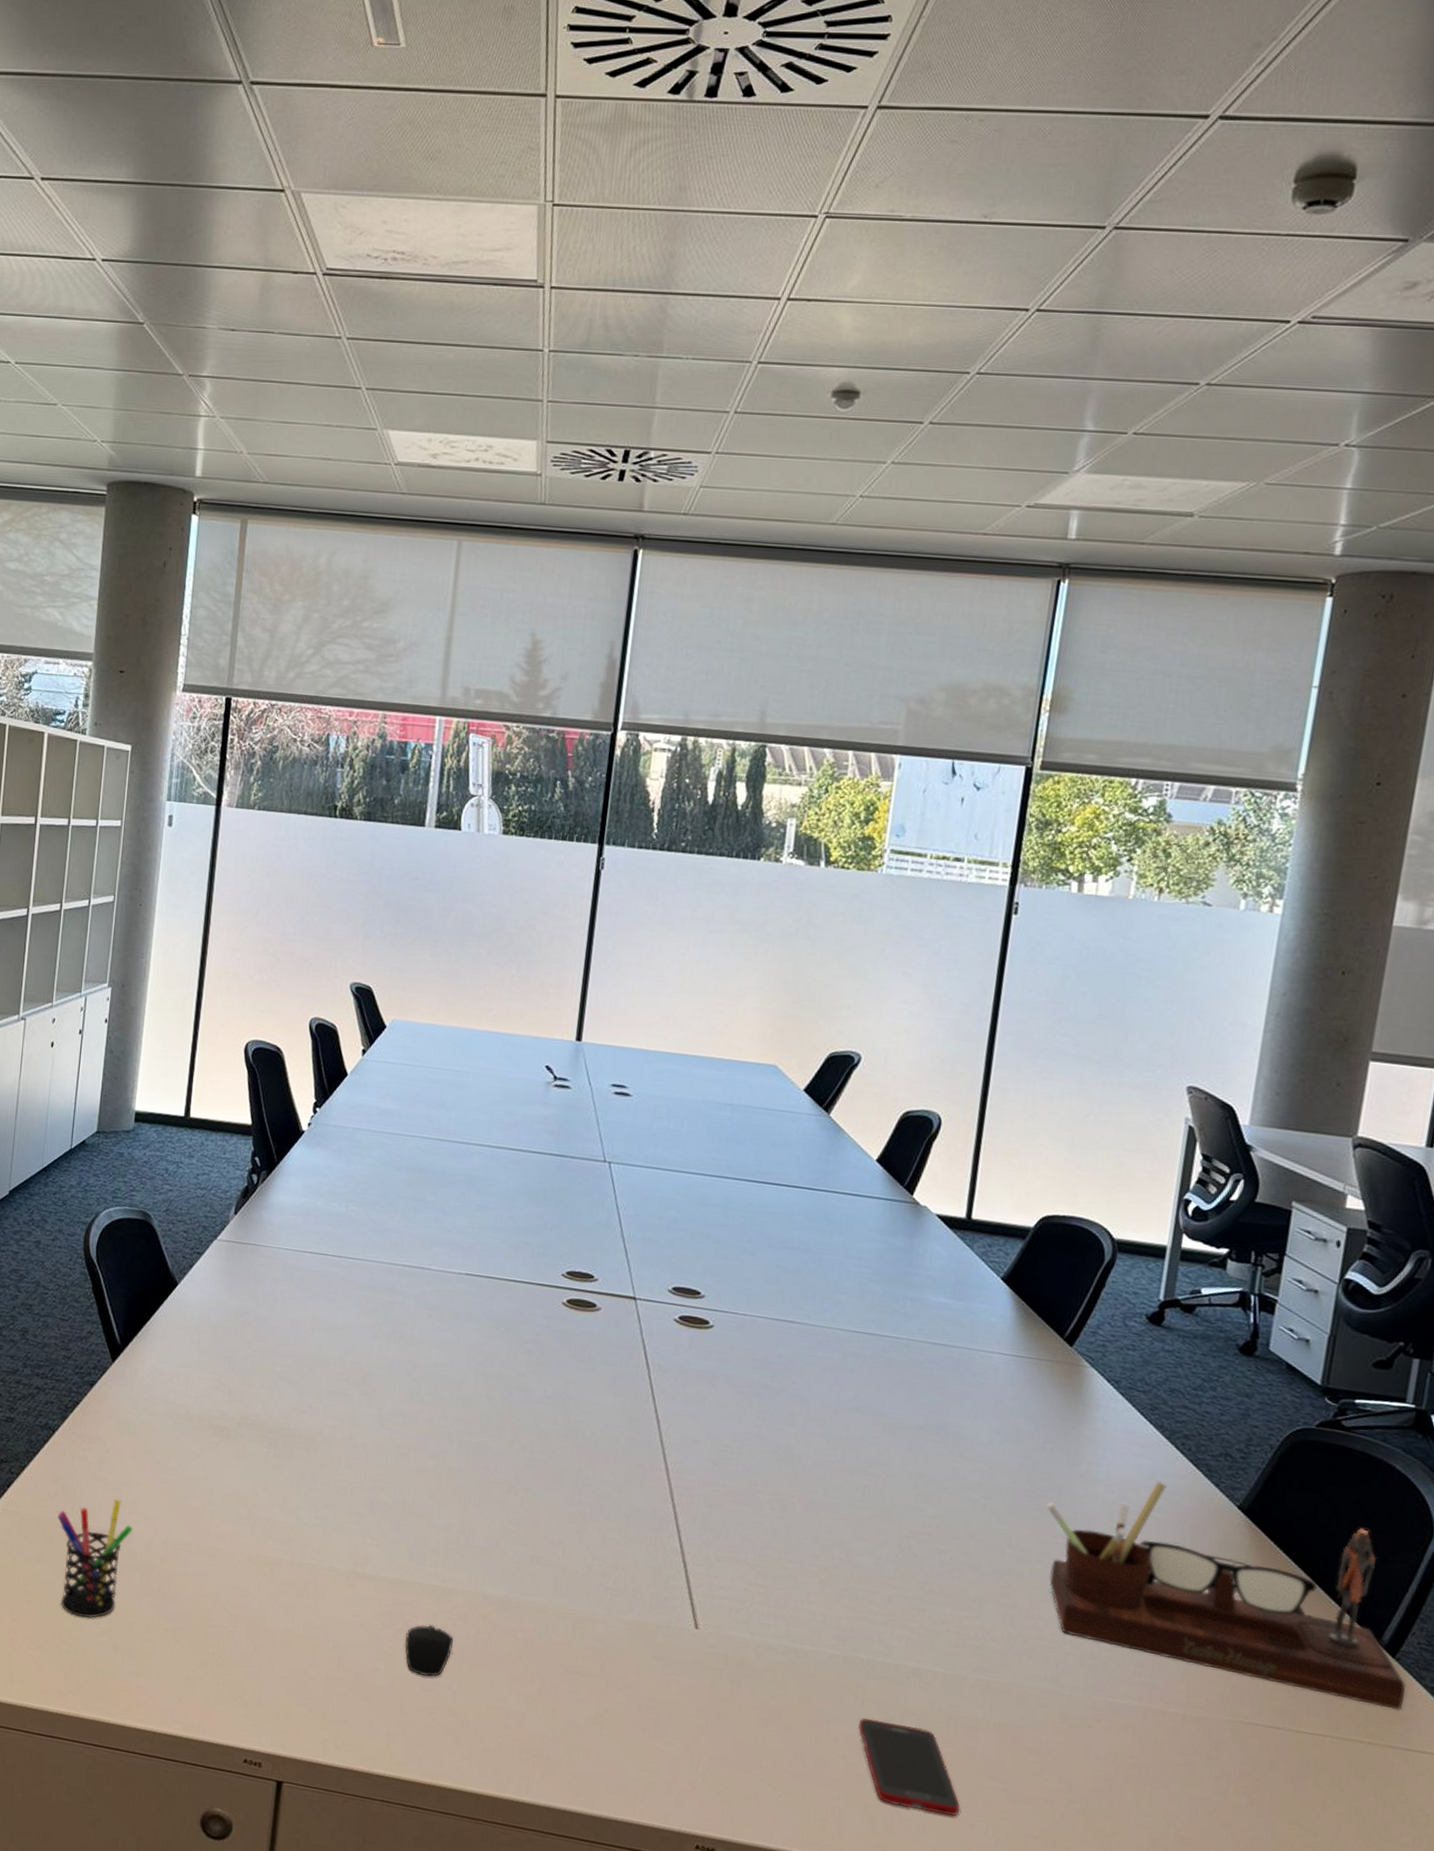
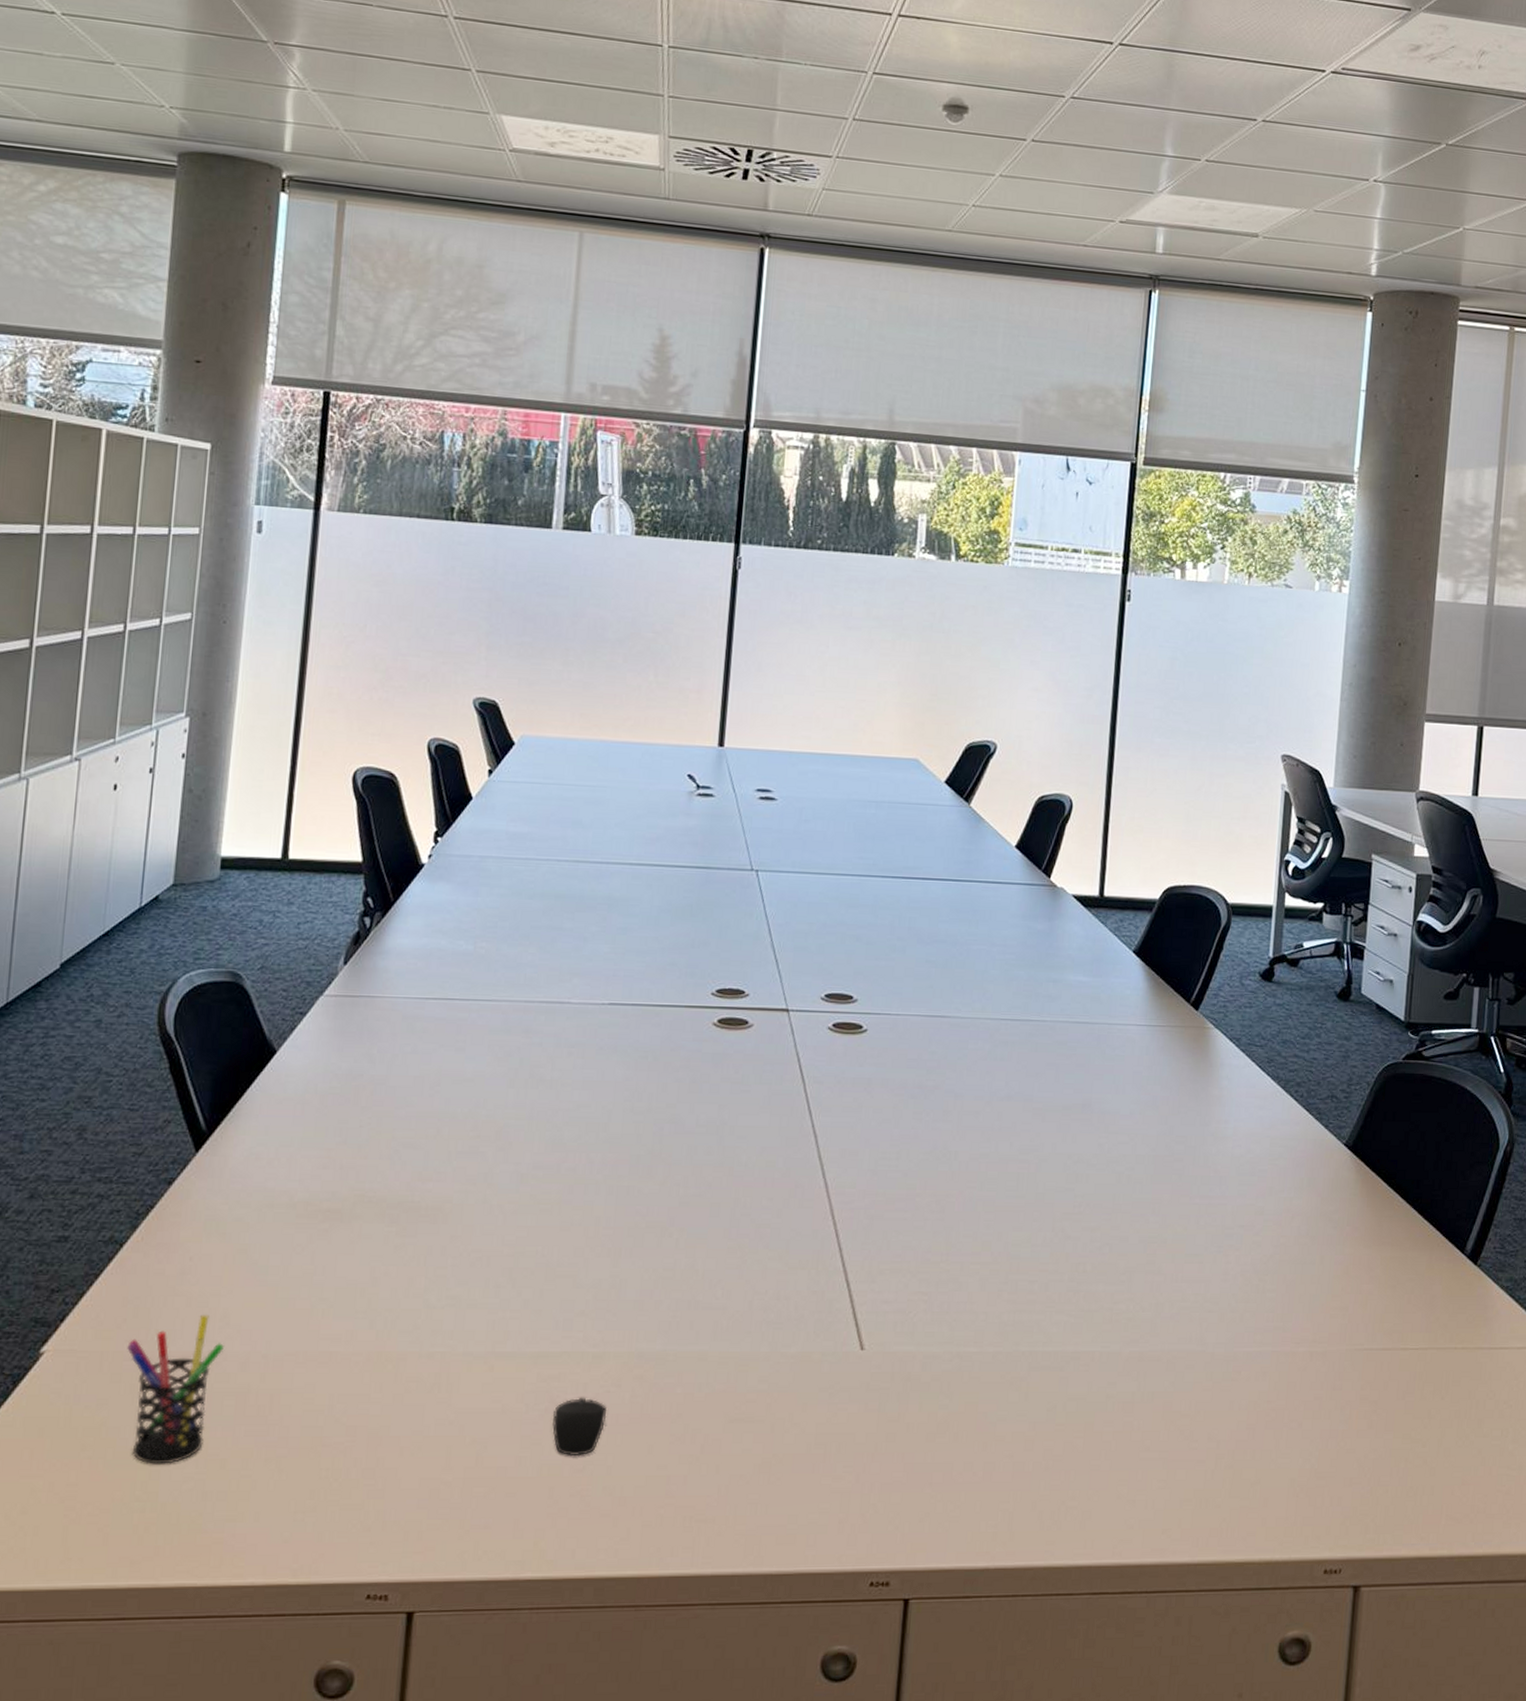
cell phone: present [858,1717,960,1816] -> none [1023,1411,1121,1497]
desk organizer: present [1045,1482,1407,1710] -> none [1182,1131,1488,1313]

